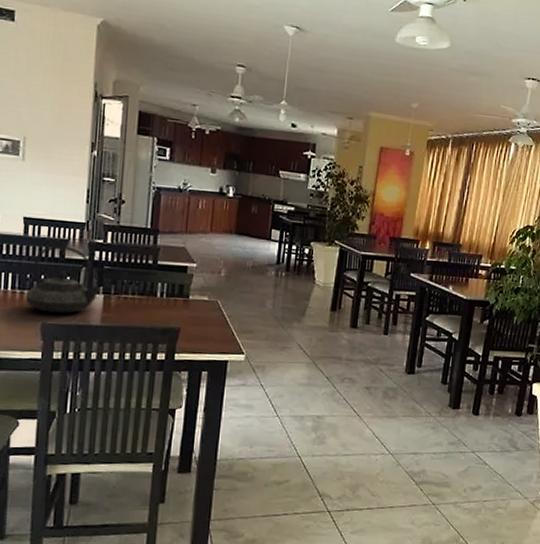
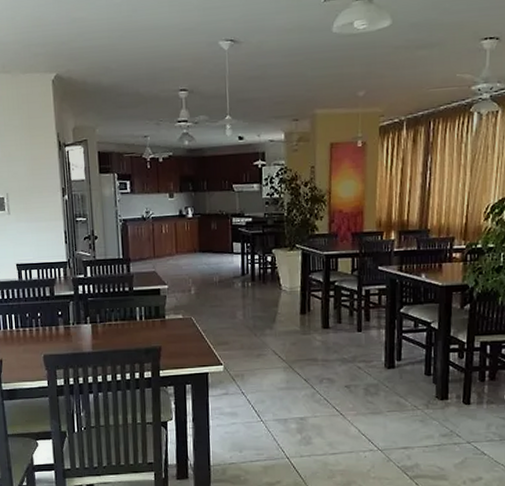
teapot: present [25,245,101,313] -> none [27,285,88,345]

